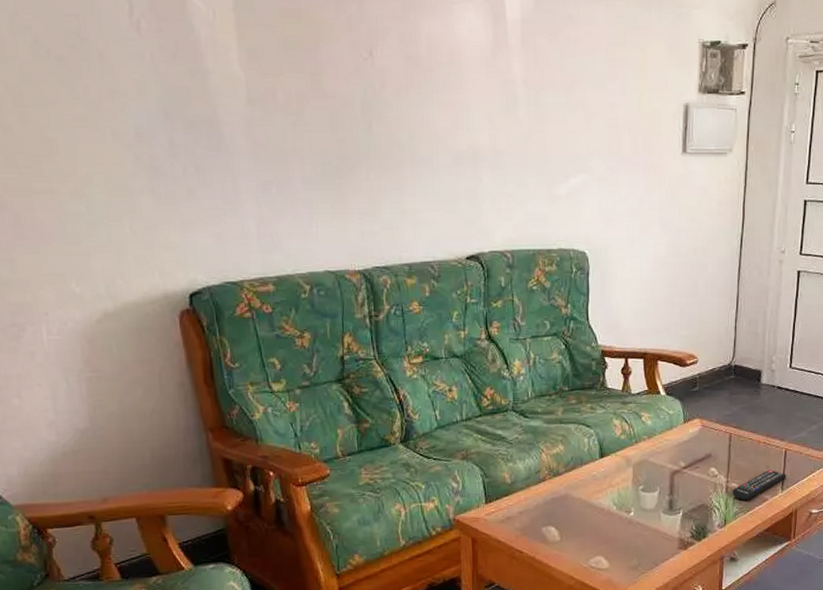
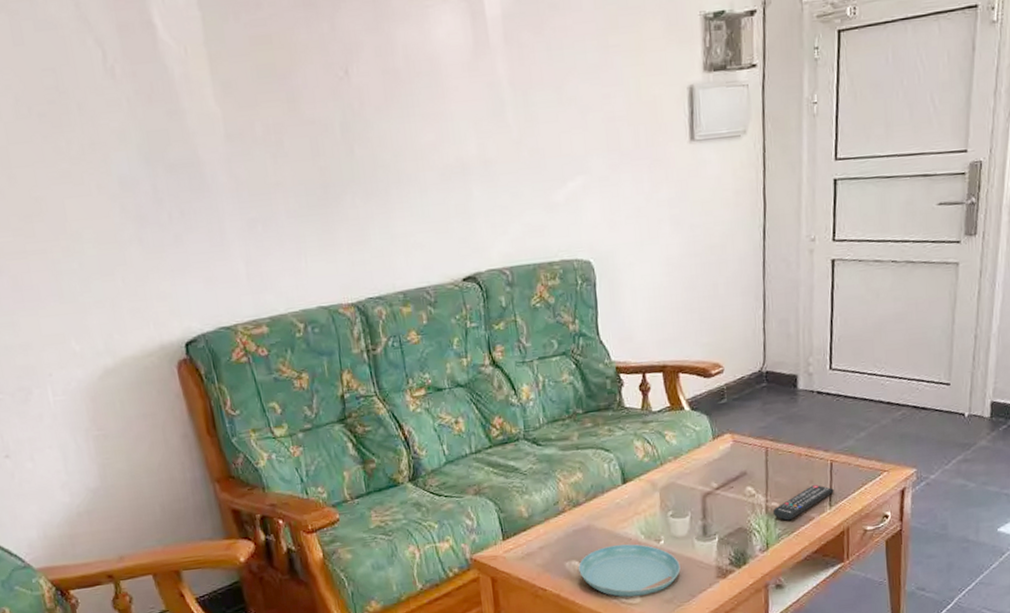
saucer: none [554,513,647,563] -> present [578,544,681,597]

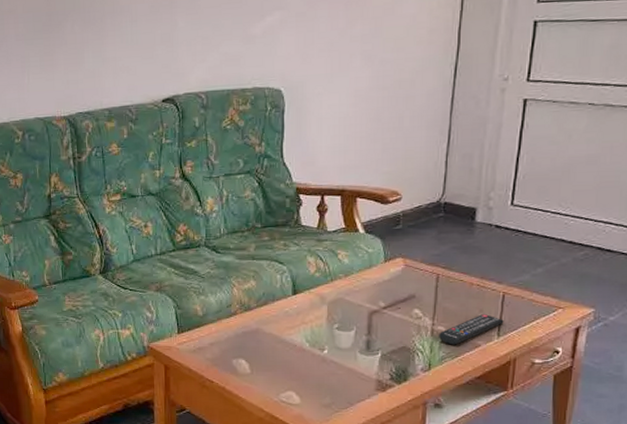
saucer: present [578,544,681,597] -> none [245,350,341,398]

